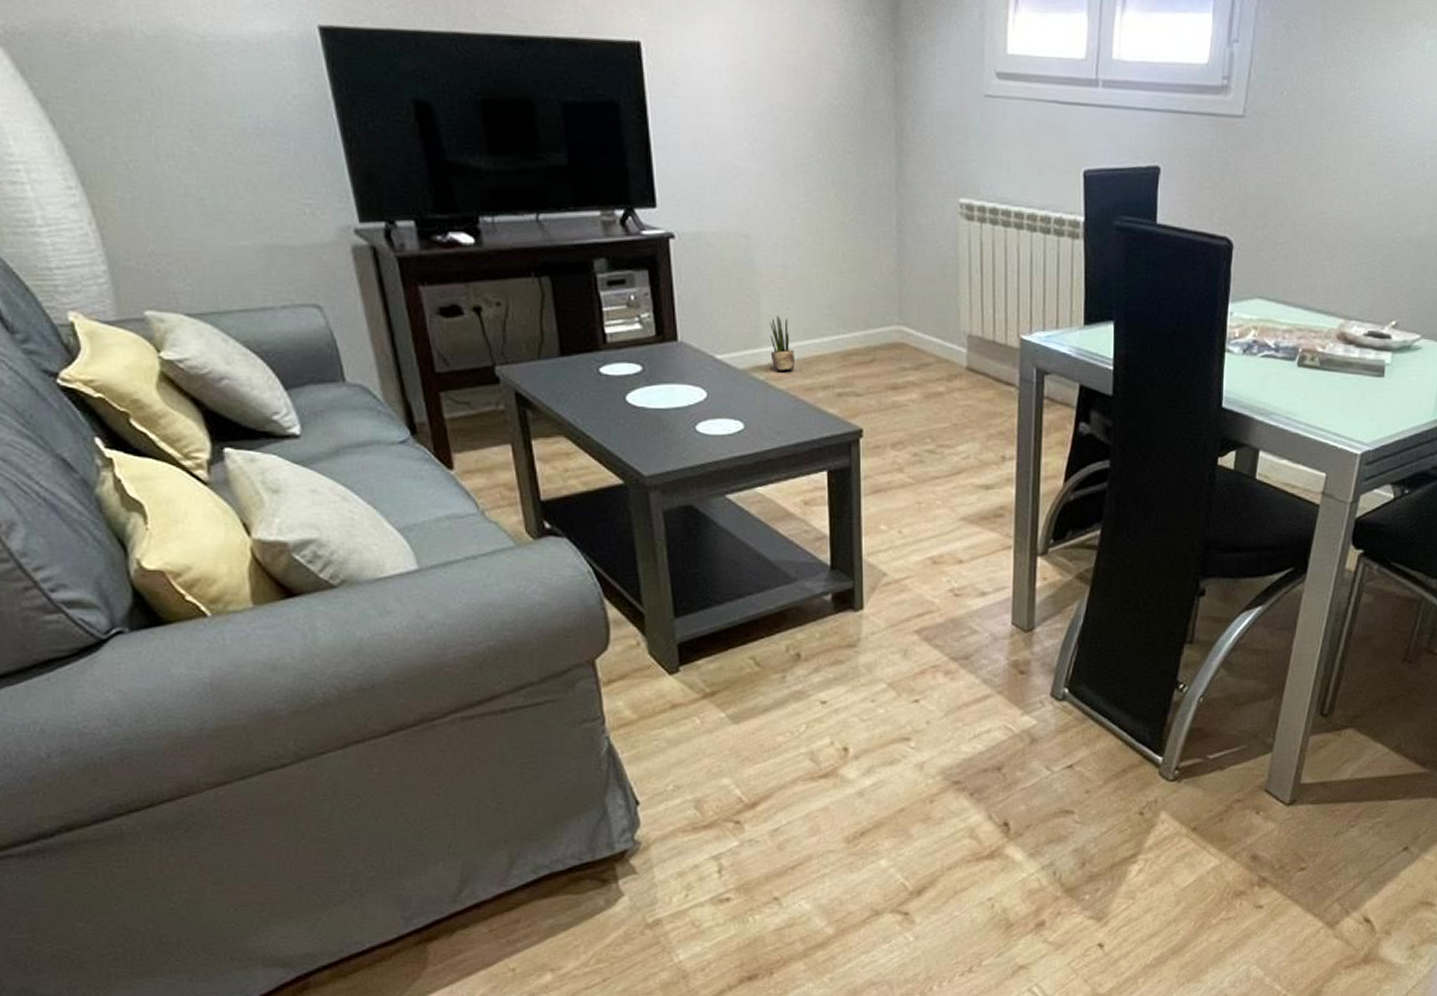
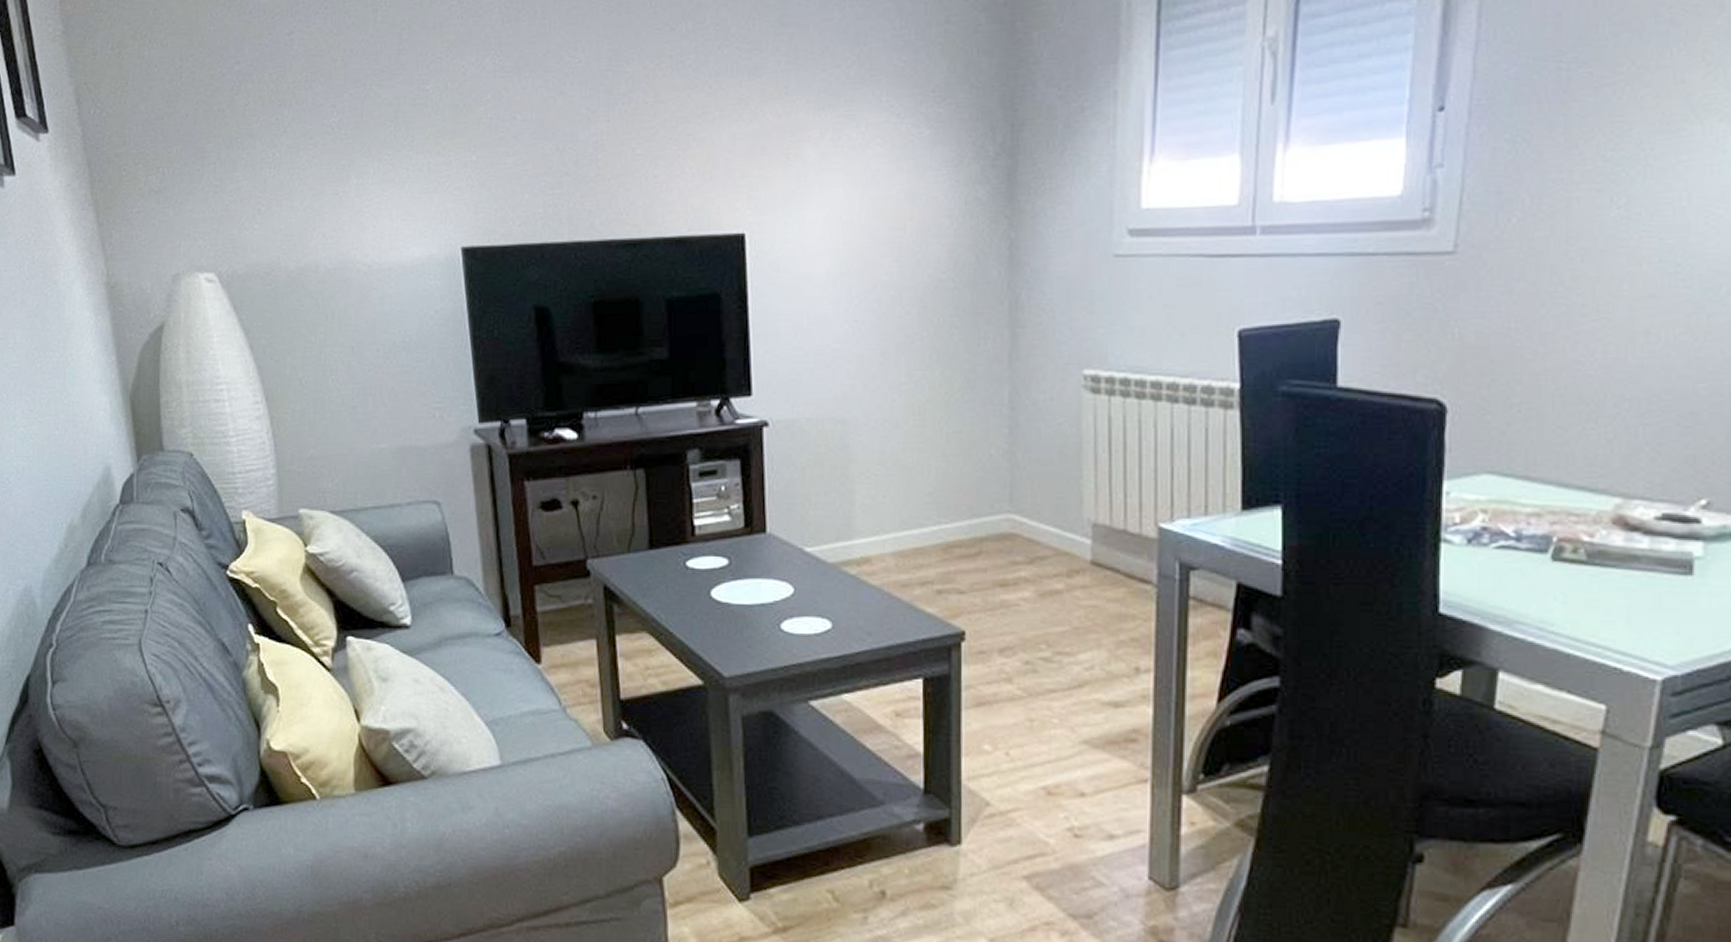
potted plant: present [770,316,795,370] -> none [863,505,890,564]

